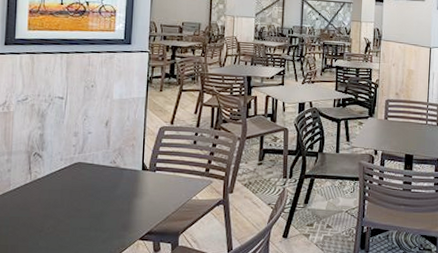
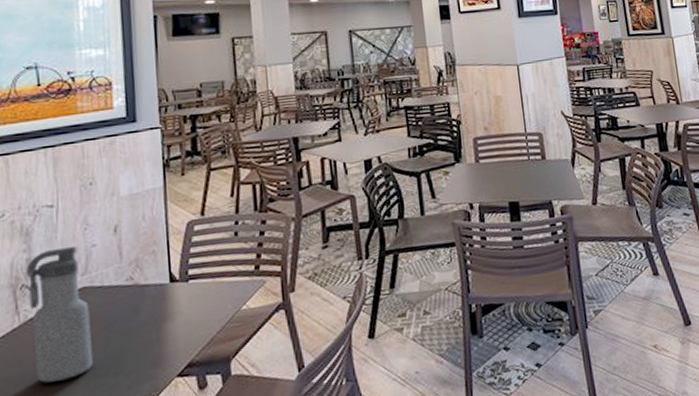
water bottle: none [39,130,82,227] -> present [26,245,93,383]

